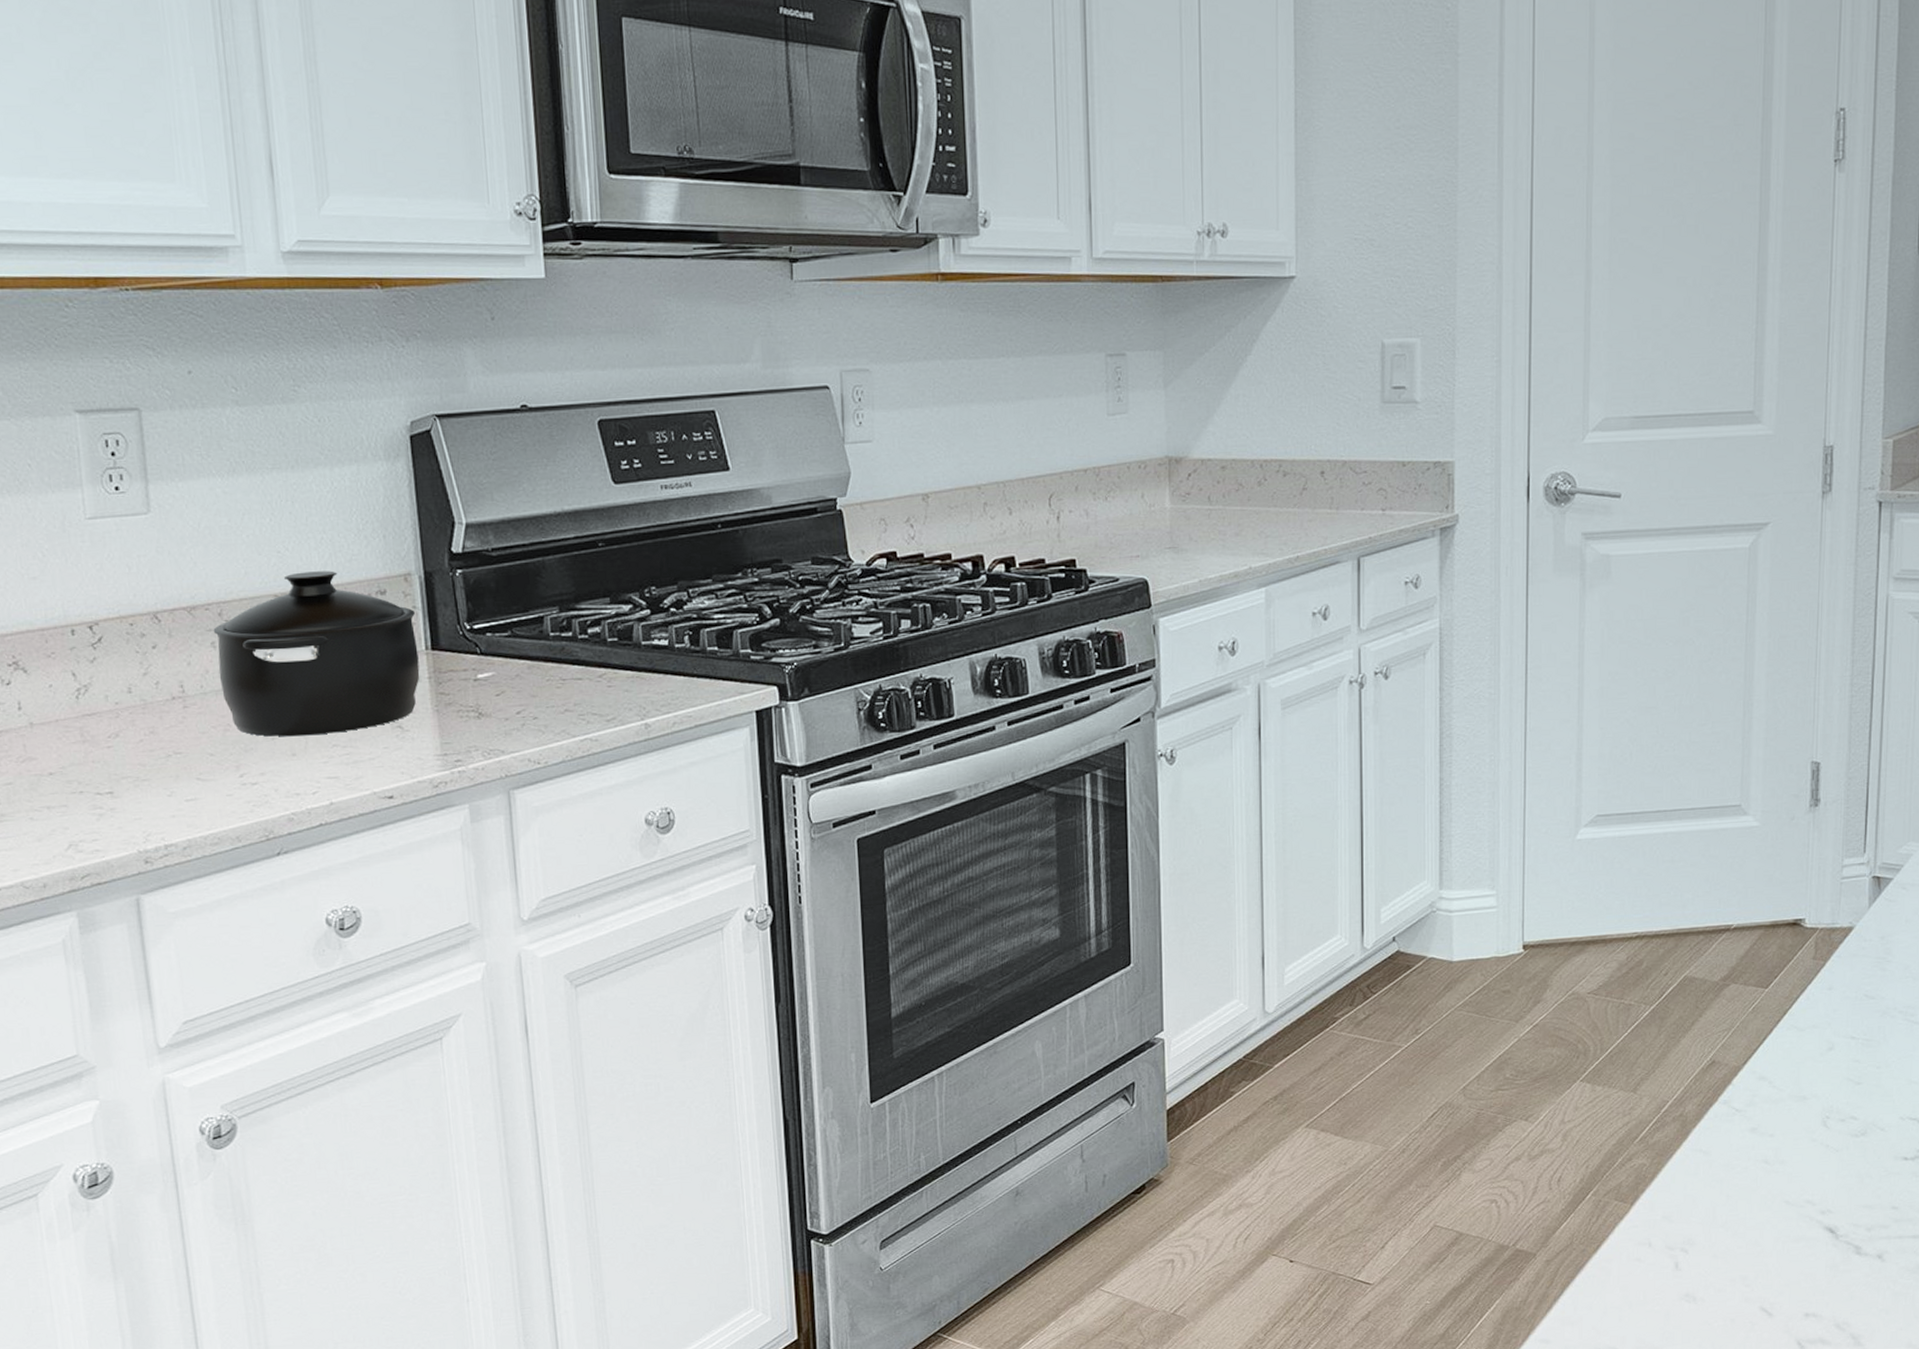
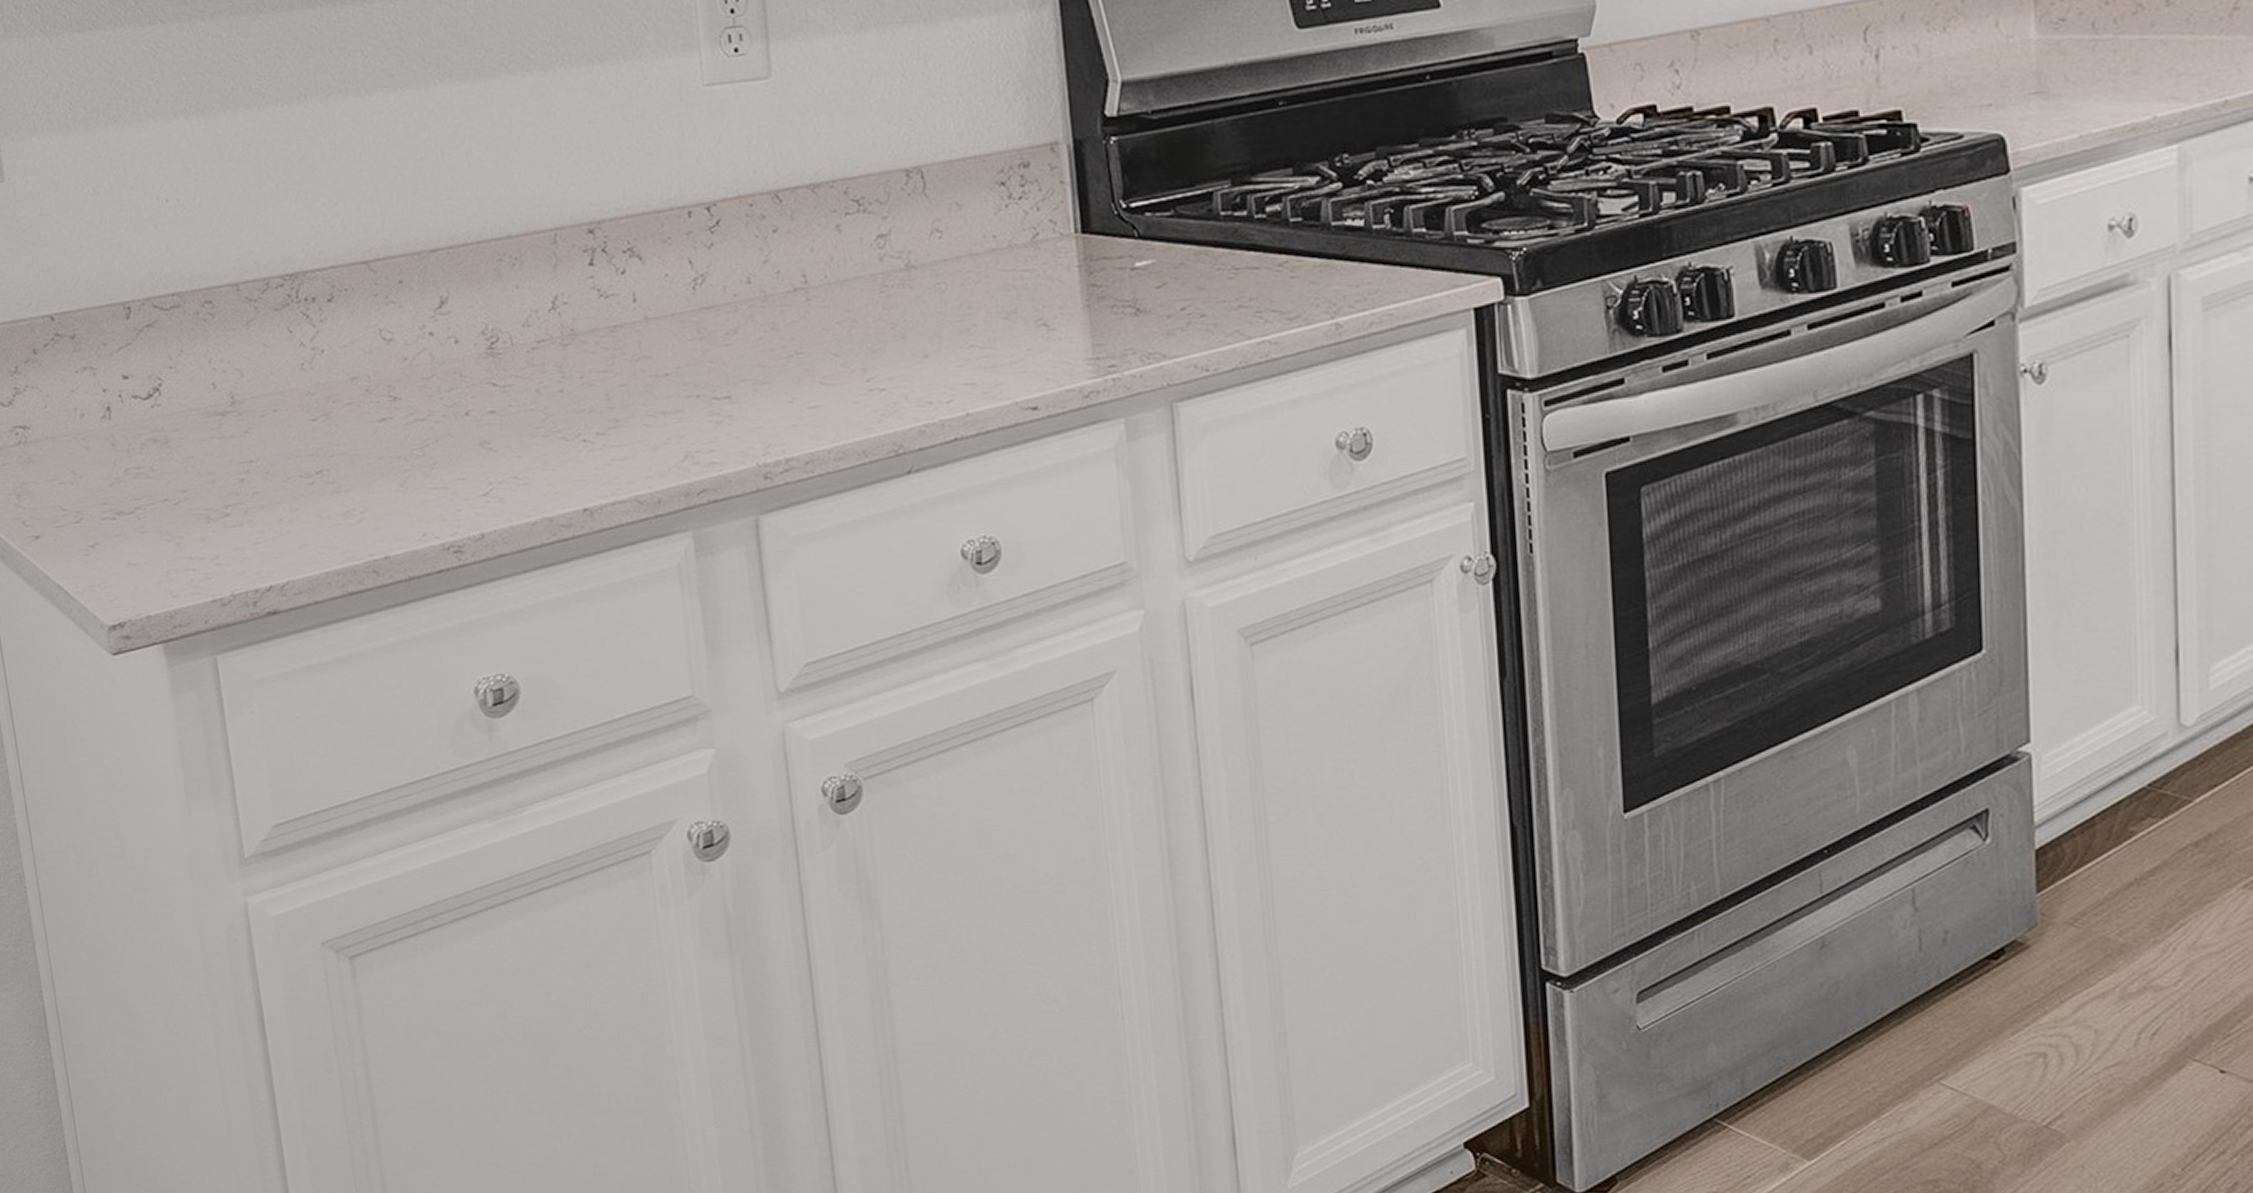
saucepan: present [213,571,420,737] -> none [838,140,1069,335]

